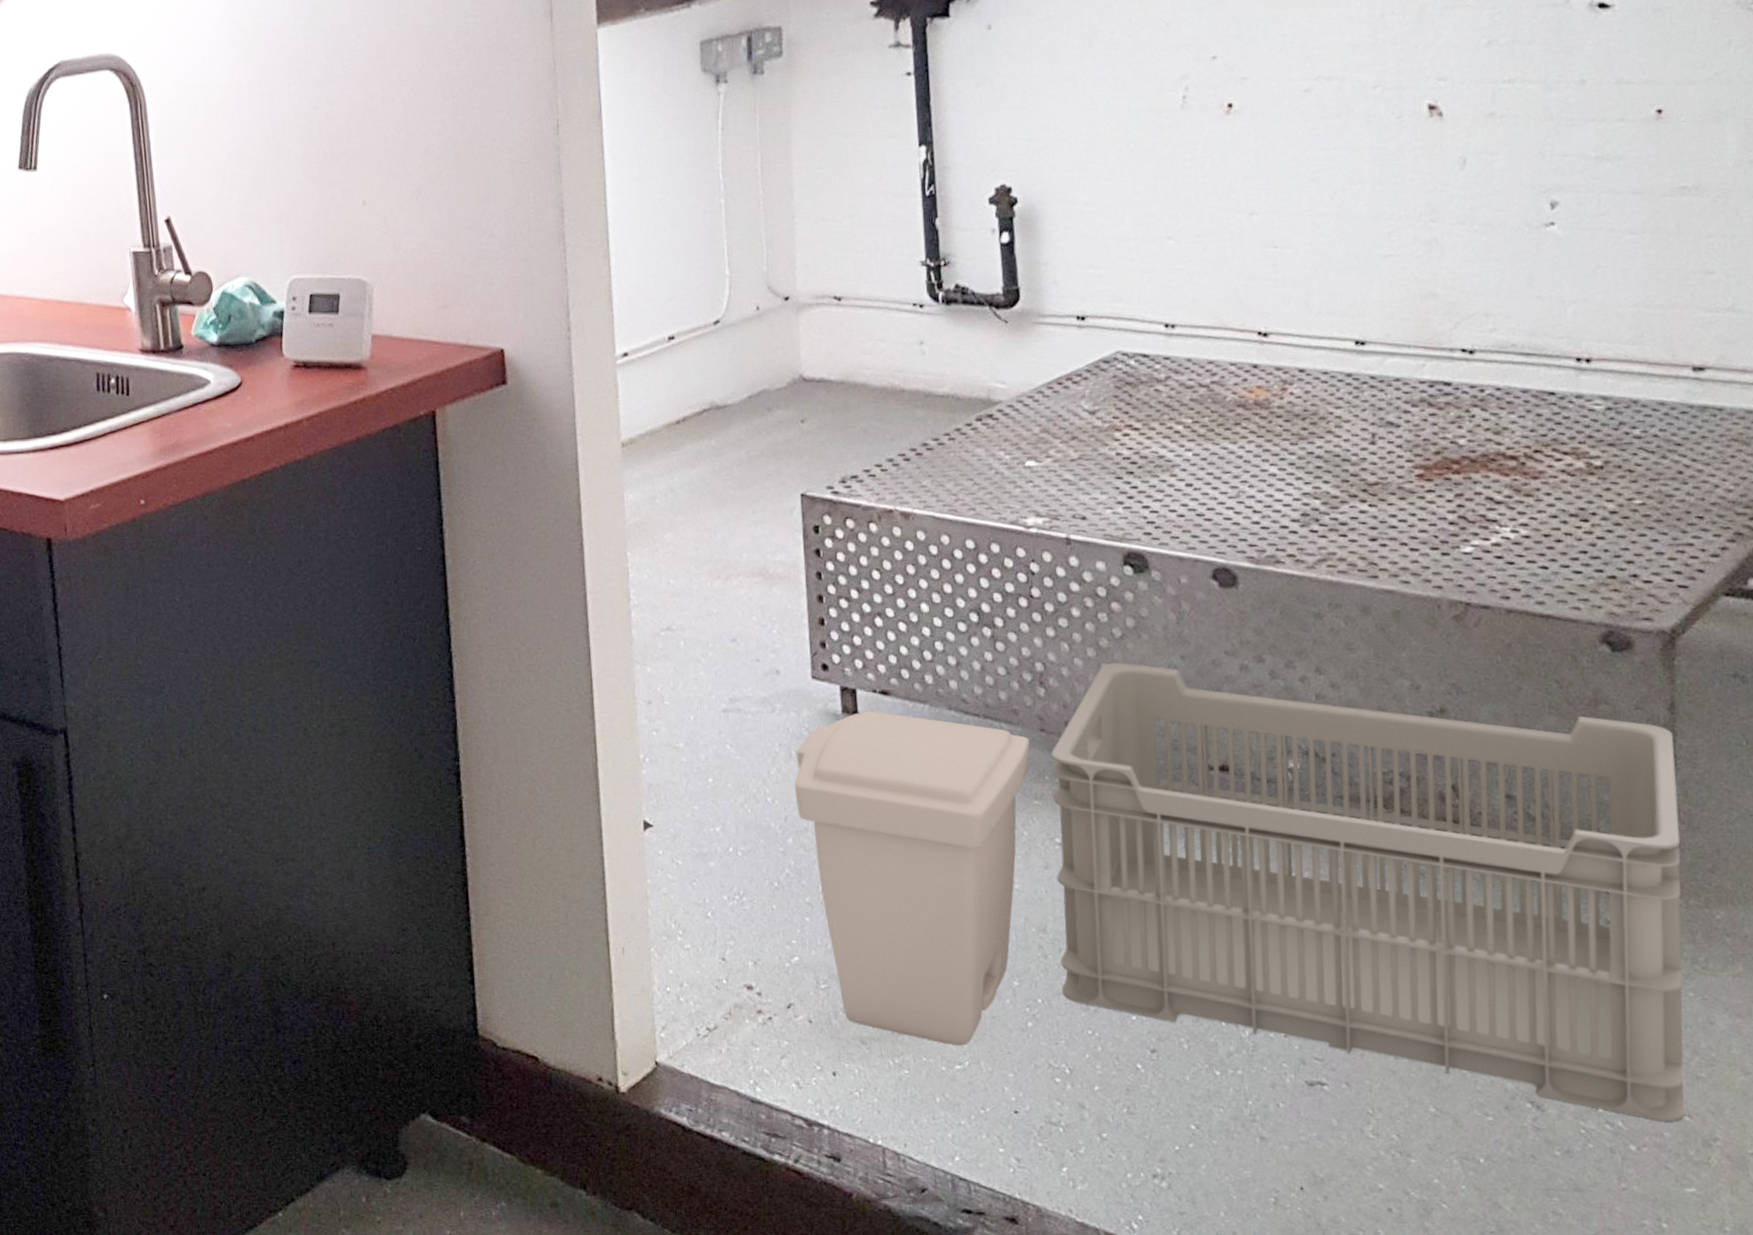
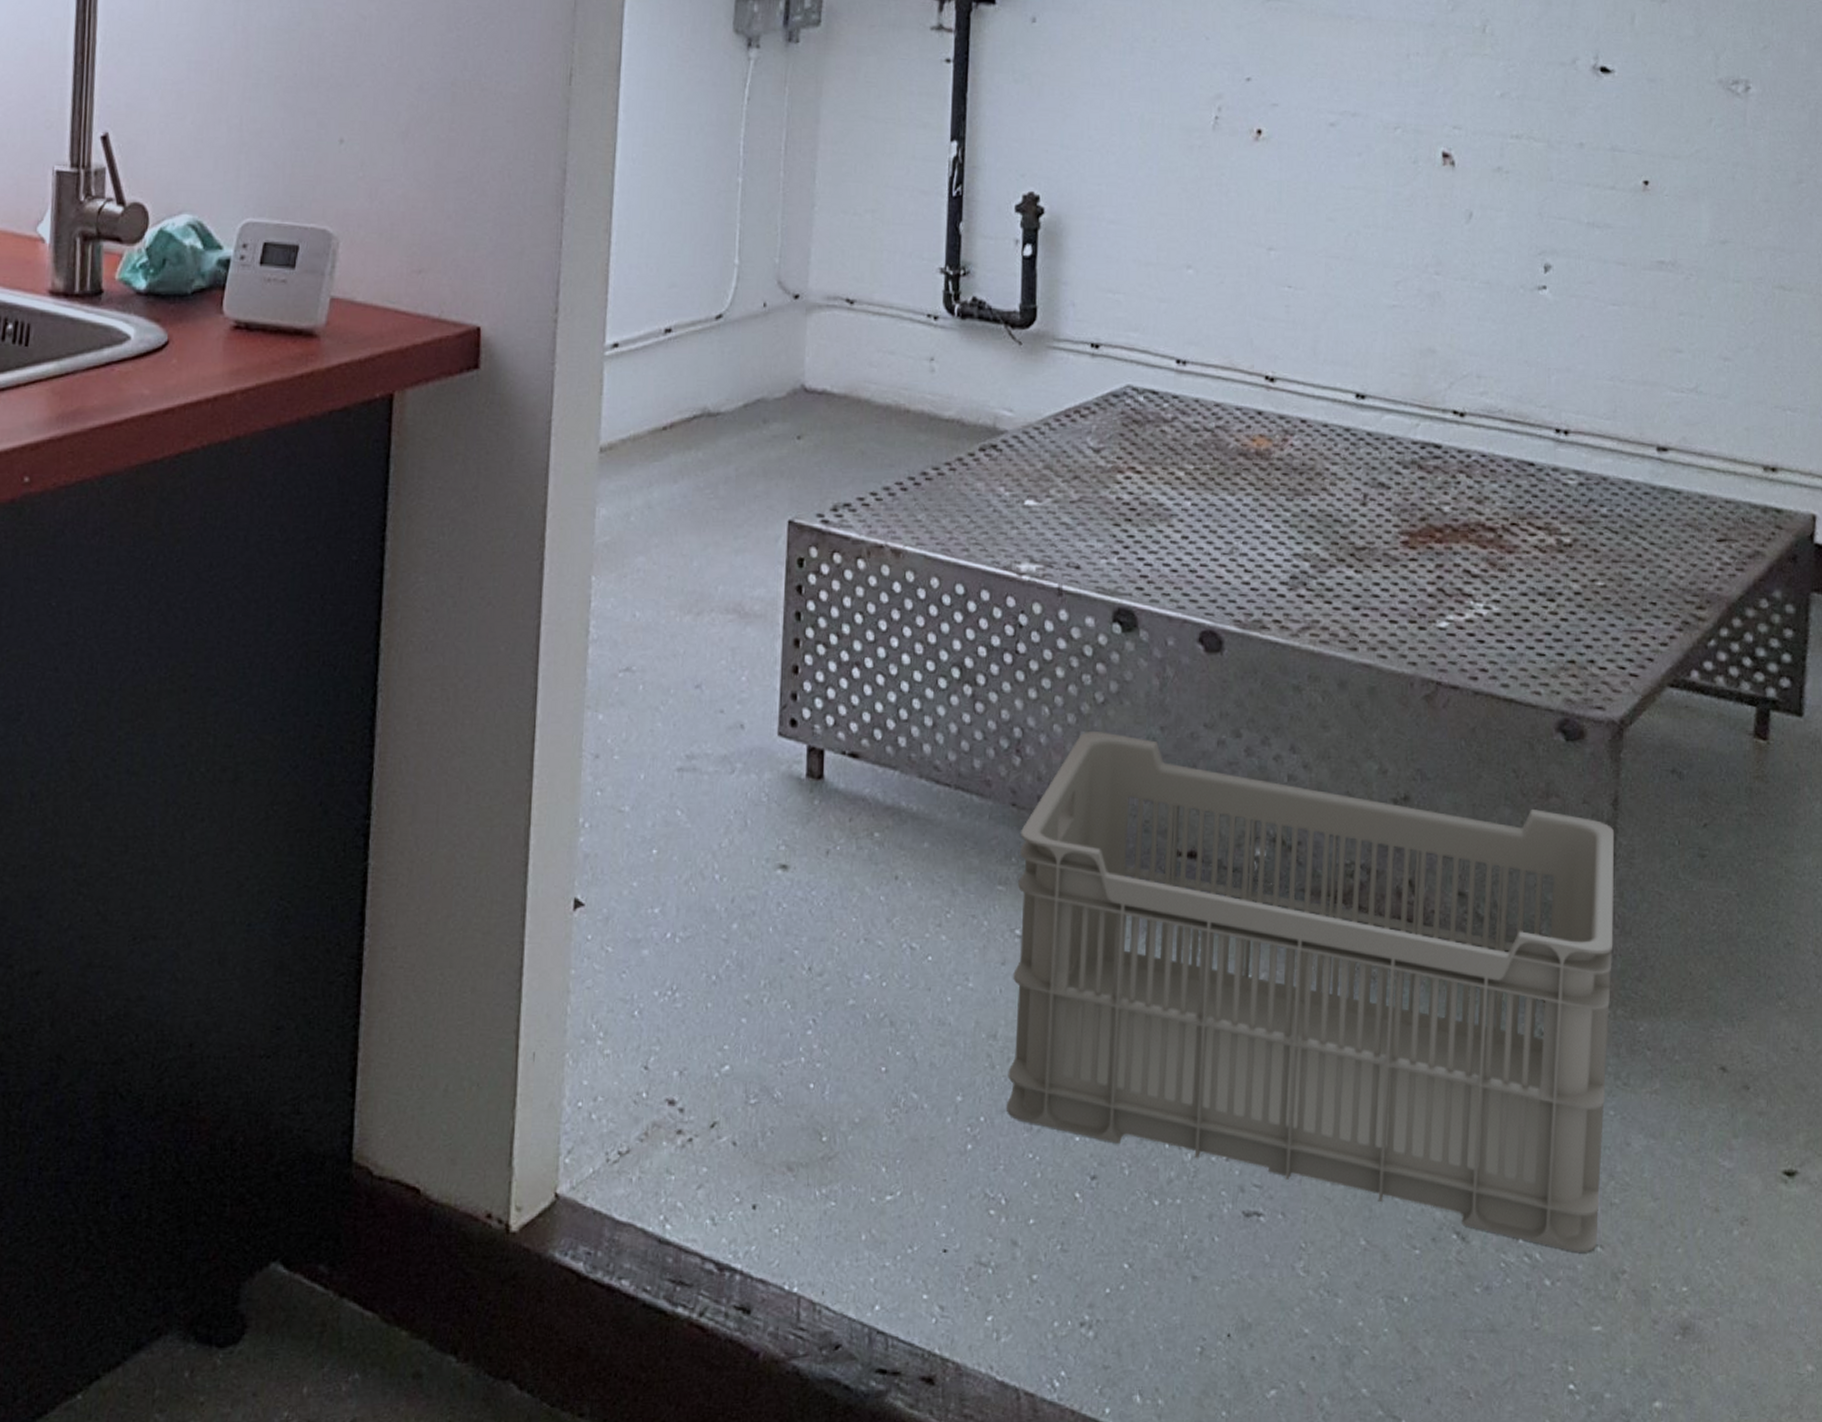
trash can: present [794,711,1030,1046] -> none [746,776,999,1172]

